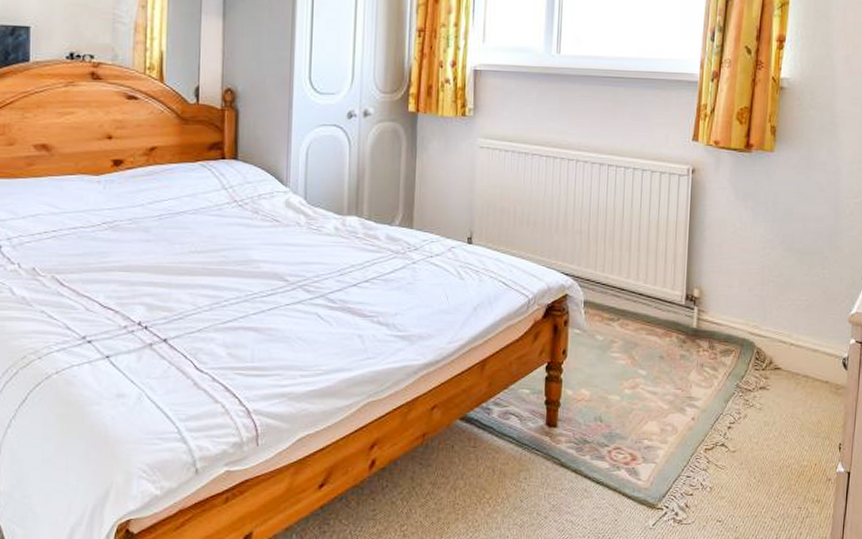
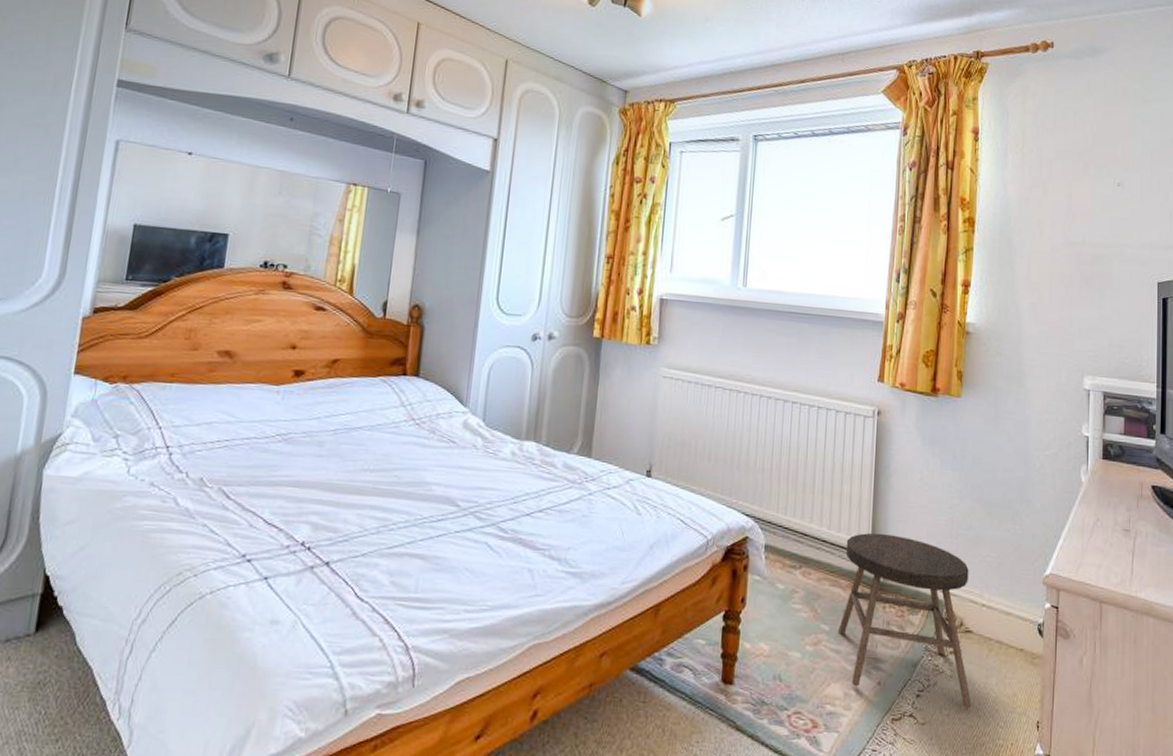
stool: none [655,284,779,437] -> present [838,533,972,709]

